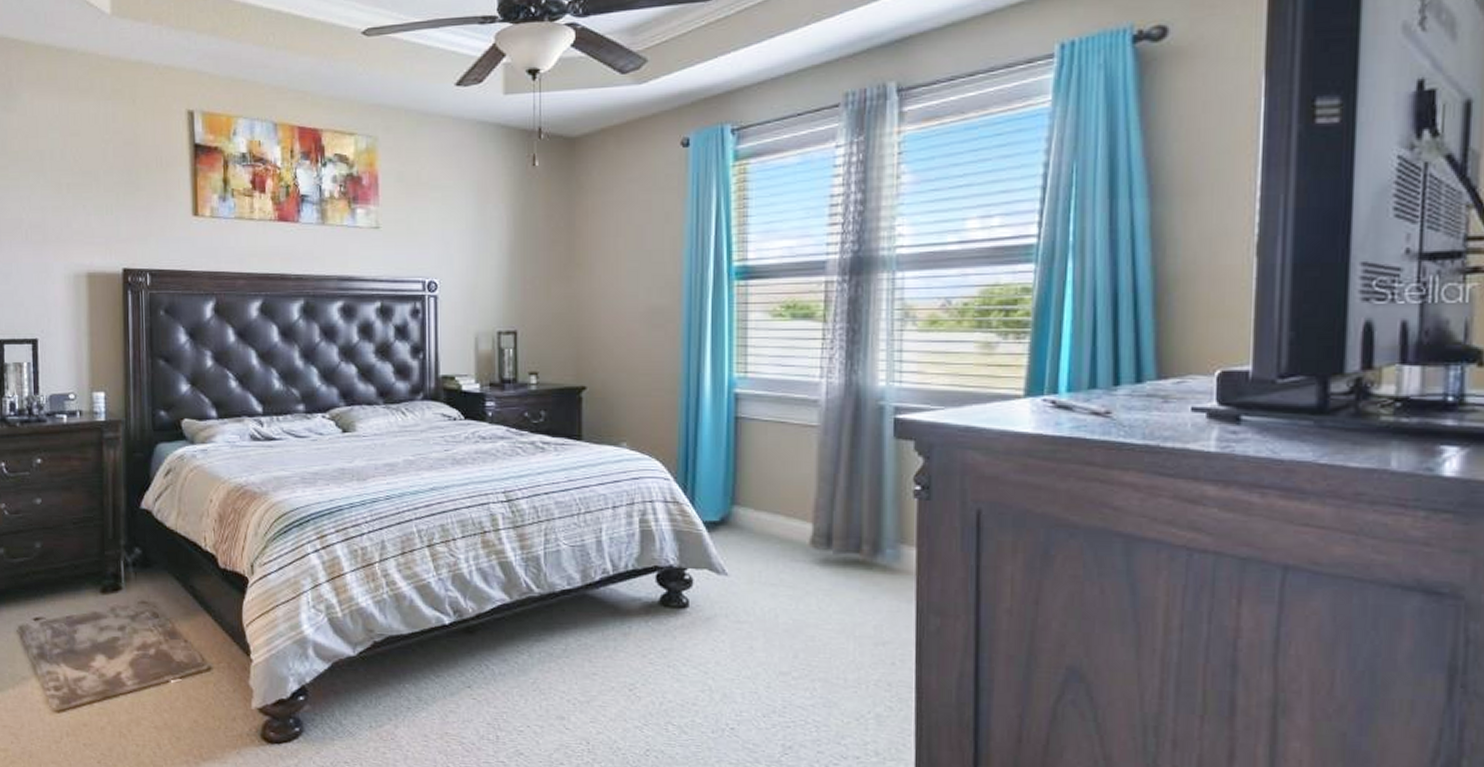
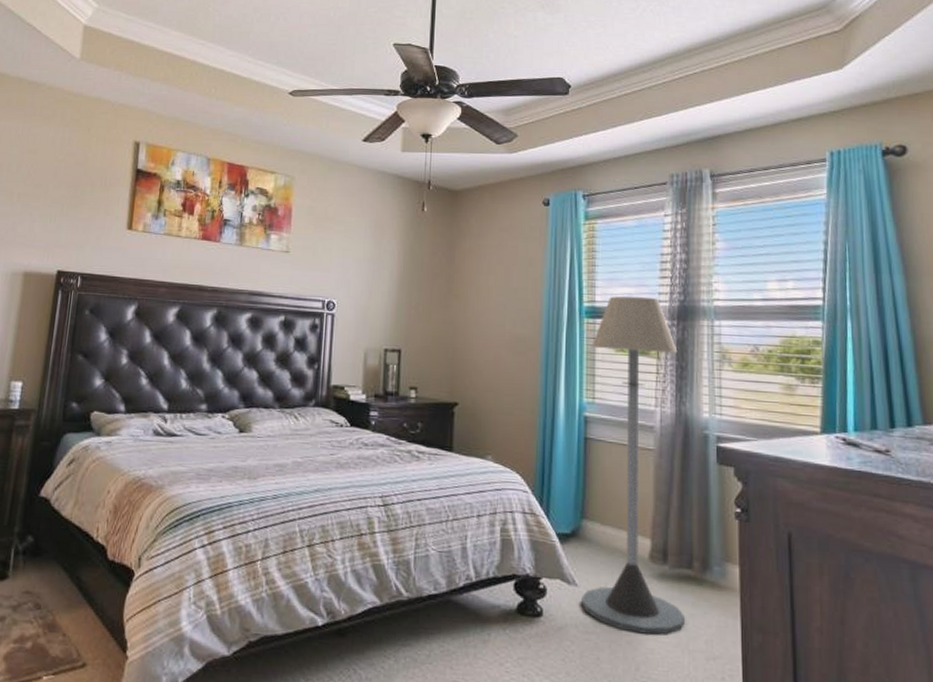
floor lamp: none [732,249,850,622] -> present [581,296,685,635]

